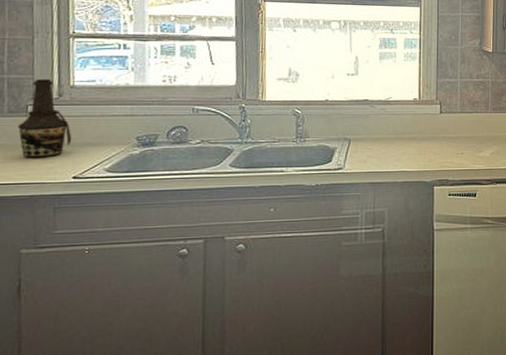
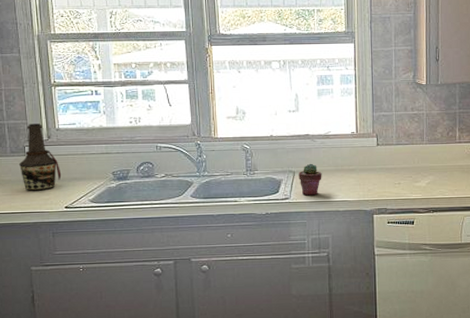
potted succulent: none [354,130,380,166] -> present [298,163,322,196]

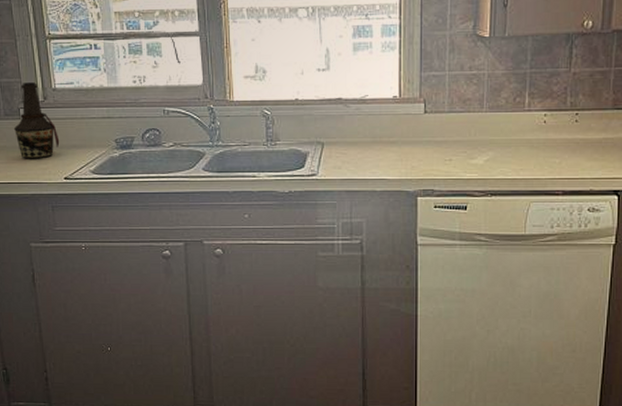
potted succulent: present [298,163,322,196] -> none [328,133,356,172]

